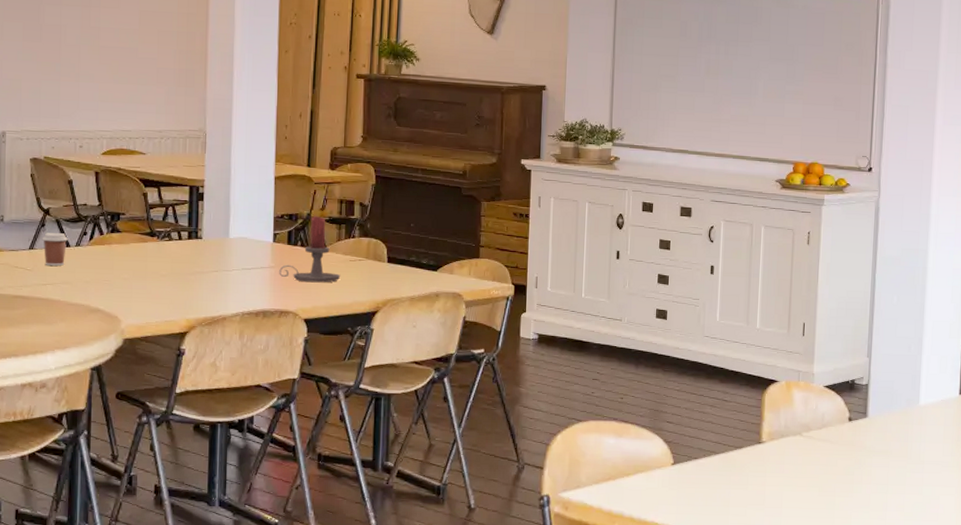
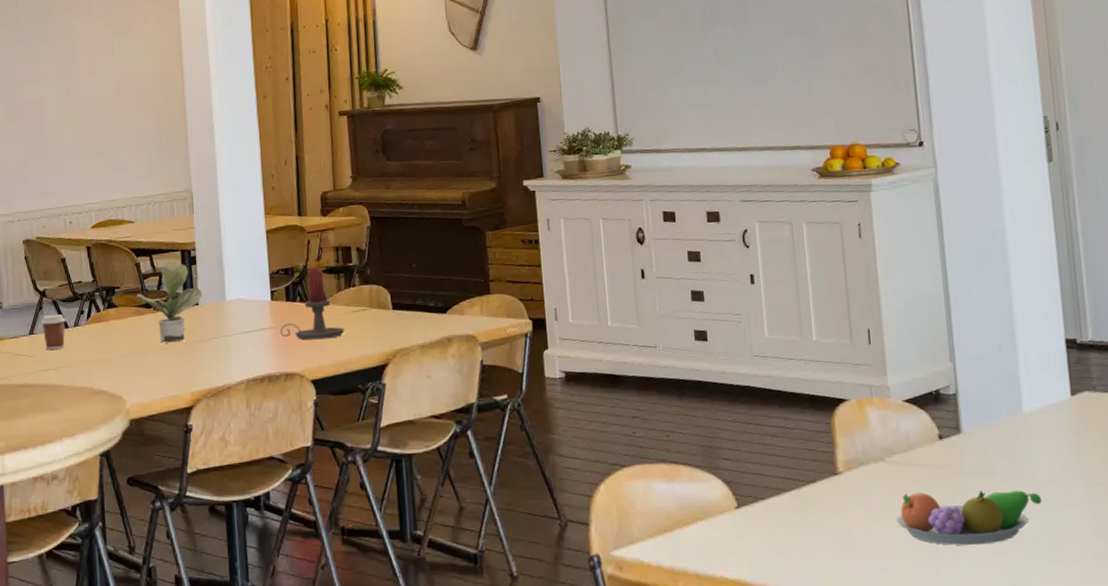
potted plant: none [140,195,207,272] -> present [135,261,203,343]
fruit bowl: none [804,464,924,511] -> present [896,490,1042,546]

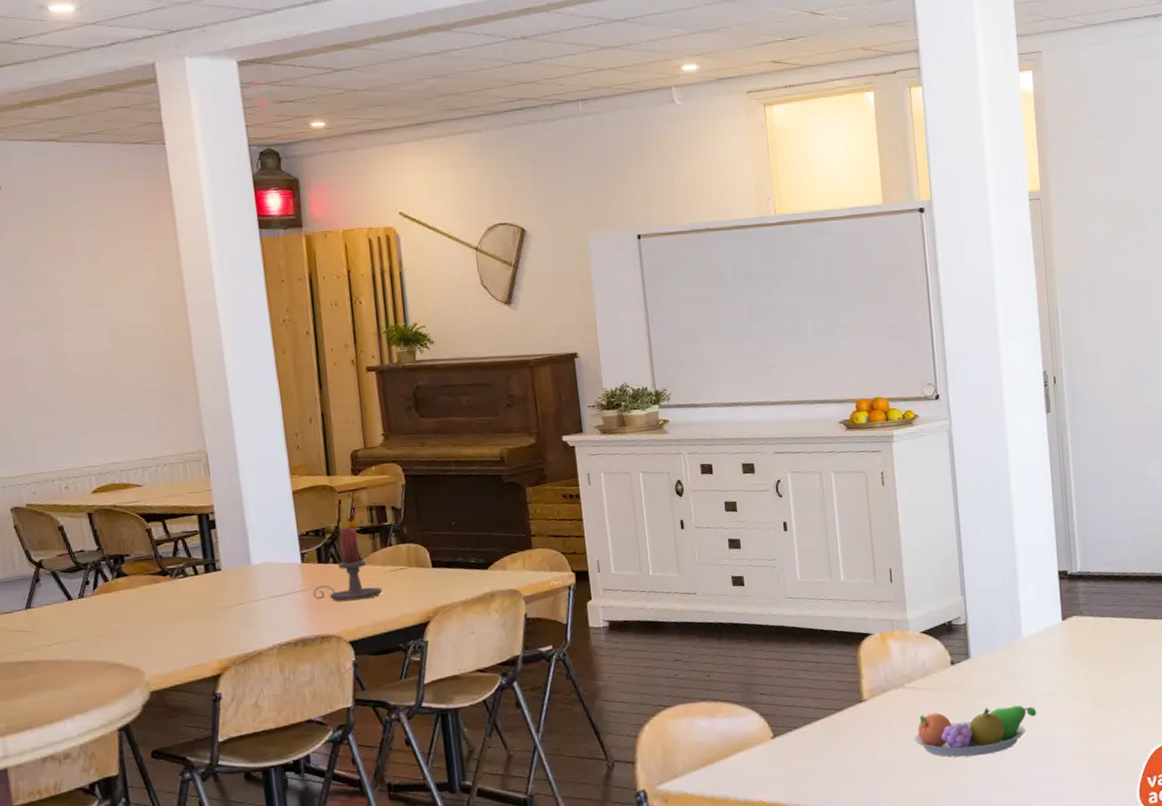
coffee cup: present [40,314,66,350] -> none [38,586,69,624]
potted plant: present [135,261,203,343] -> none [148,526,226,612]

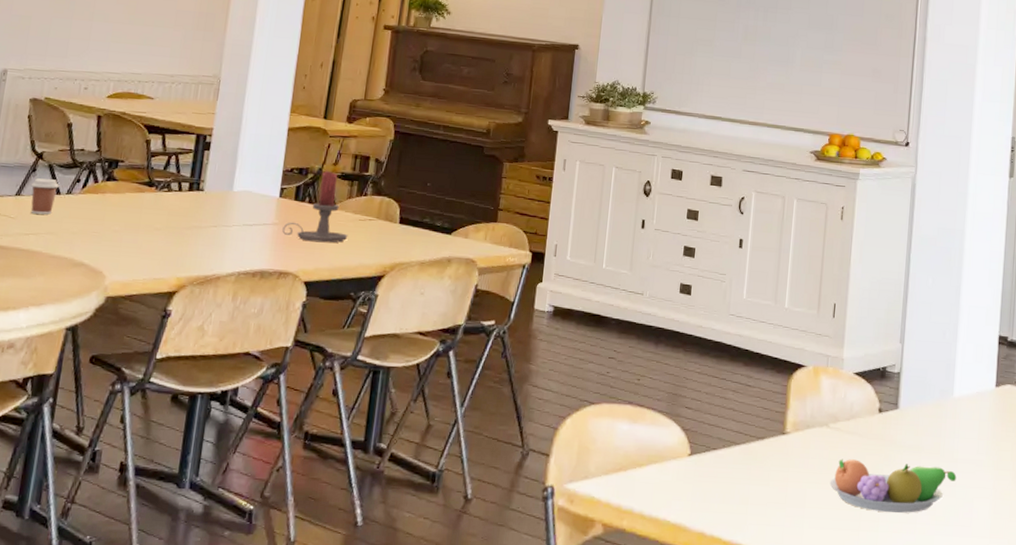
coffee cup: none [38,586,69,624] -> present [30,178,59,215]

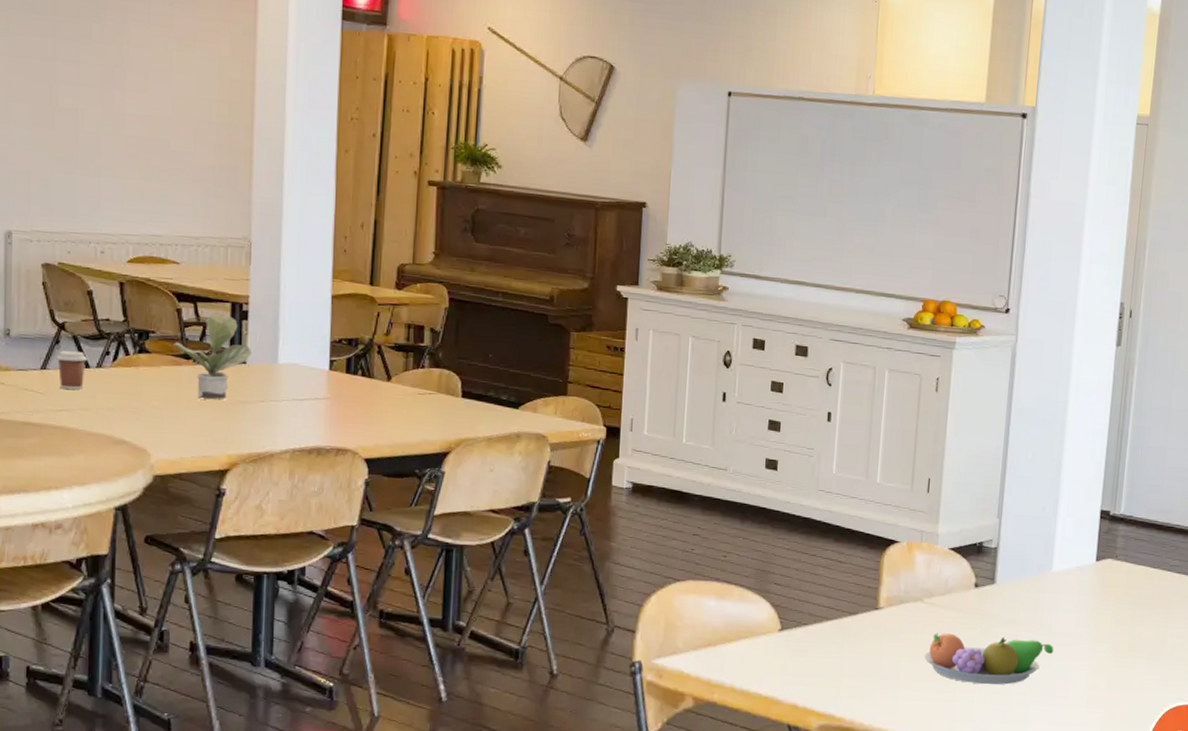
potted plant: none [139,143,211,225] -> present [173,312,252,400]
candle holder: present [282,171,348,243] -> none [336,342,408,419]

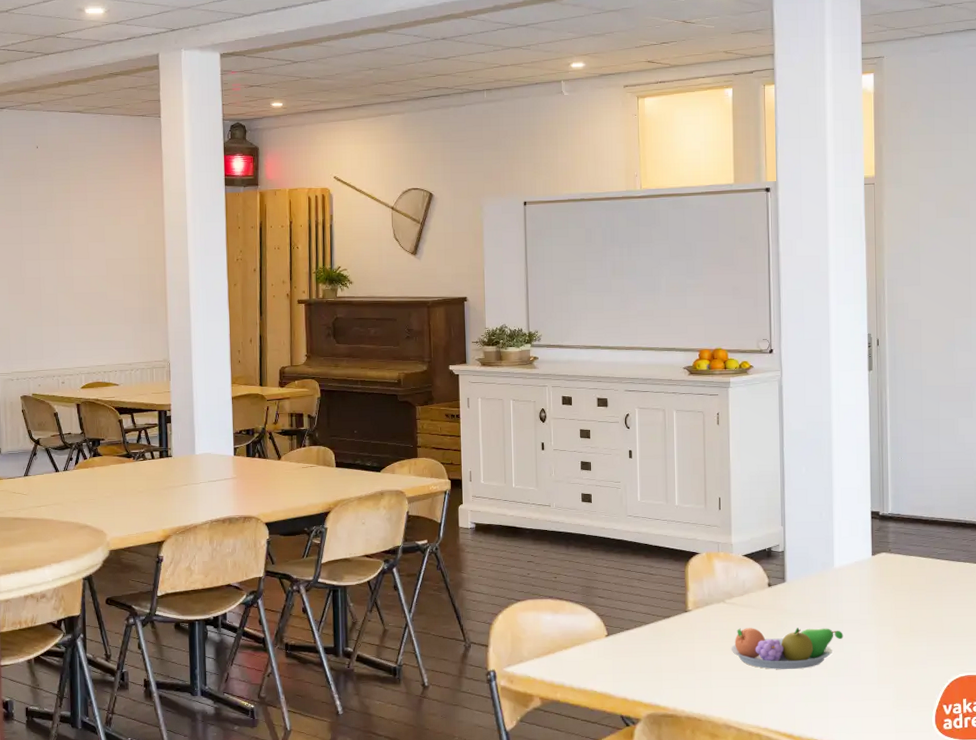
coffee cup: present [56,351,87,390] -> none [34,460,57,489]
potted plant: present [173,312,252,400] -> none [117,420,176,488]

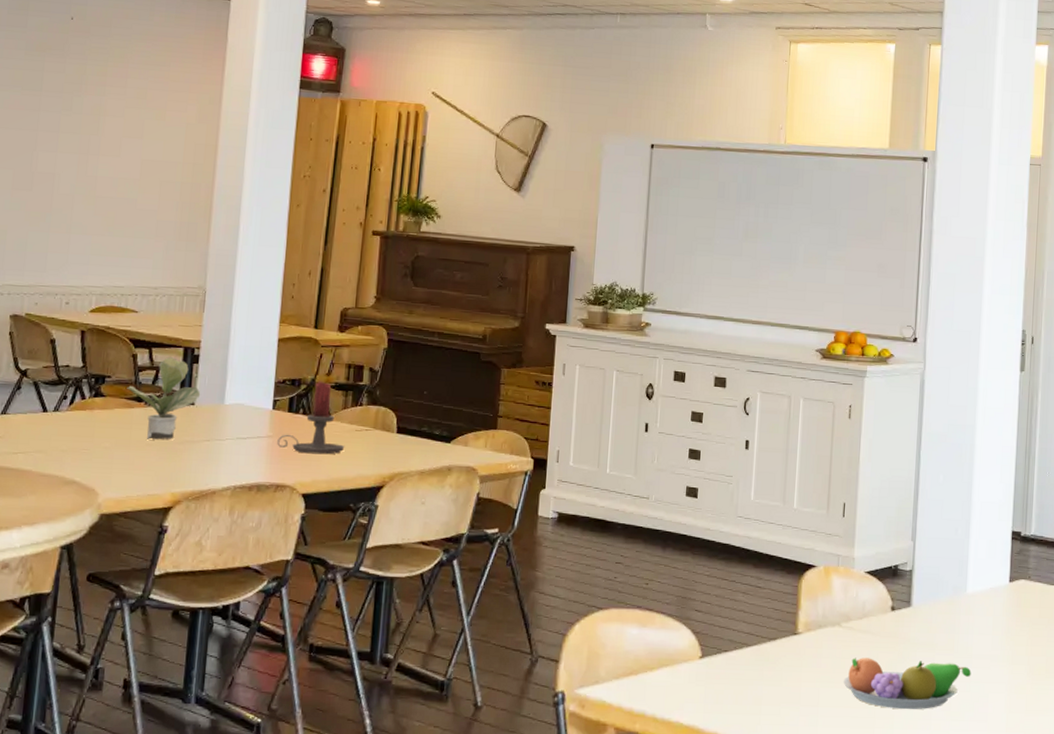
potted plant: none [117,420,176,488] -> present [127,357,201,440]
candle holder: none [241,430,295,490] -> present [277,382,345,455]

